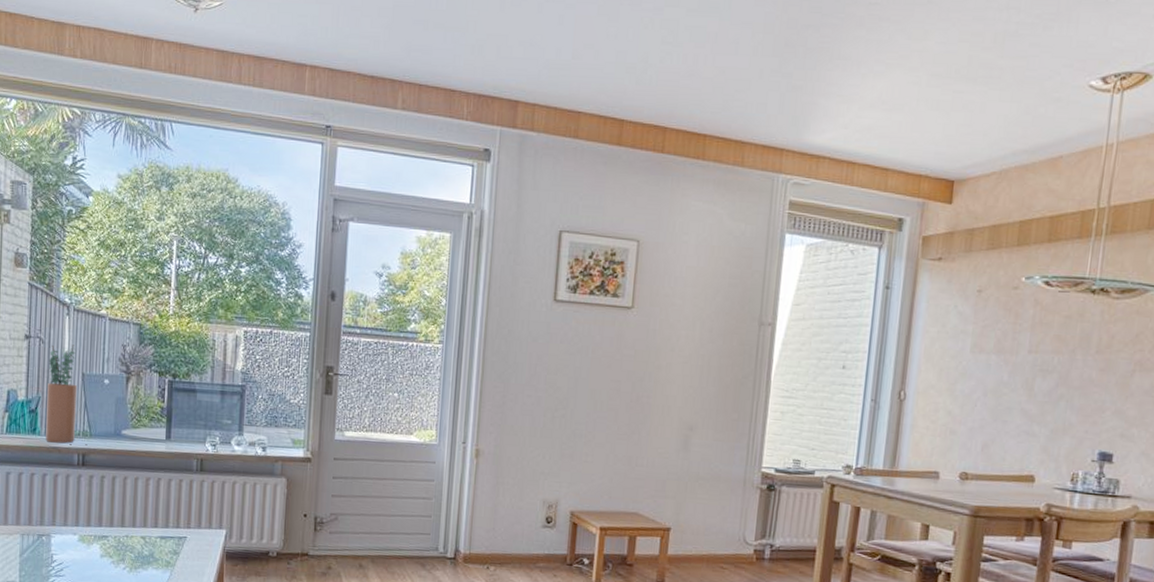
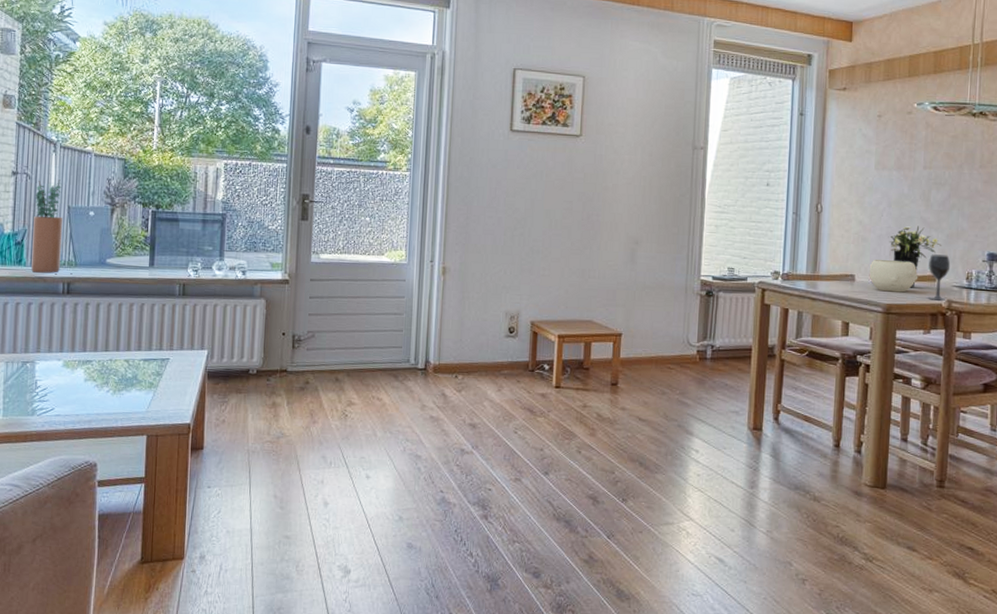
bowl: none [956,454,1014,494] -> present [869,259,919,293]
flower arrangement: none [981,418,1045,489] -> present [889,226,942,288]
wine glass: none [1024,451,1054,505] -> present [928,254,951,301]

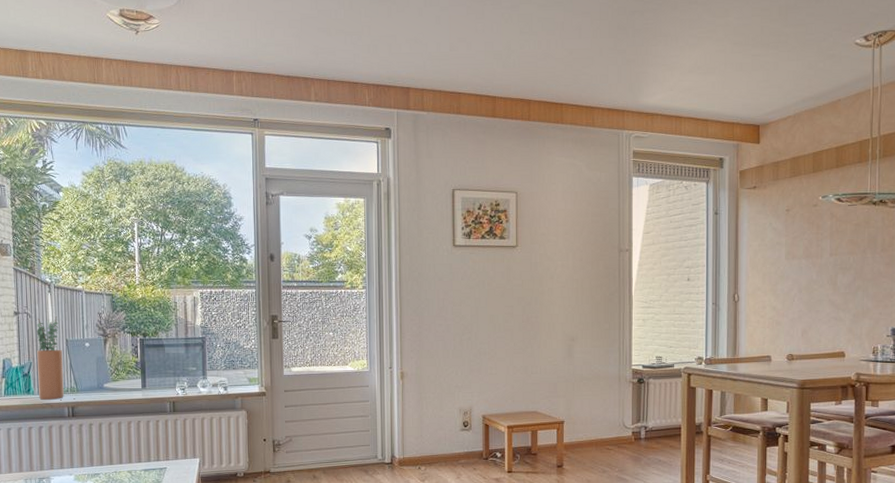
bowl: present [869,259,919,293] -> none [784,340,829,369]
flower arrangement: present [889,226,942,288] -> none [801,308,849,365]
wine glass: present [928,254,951,301] -> none [838,333,858,374]

